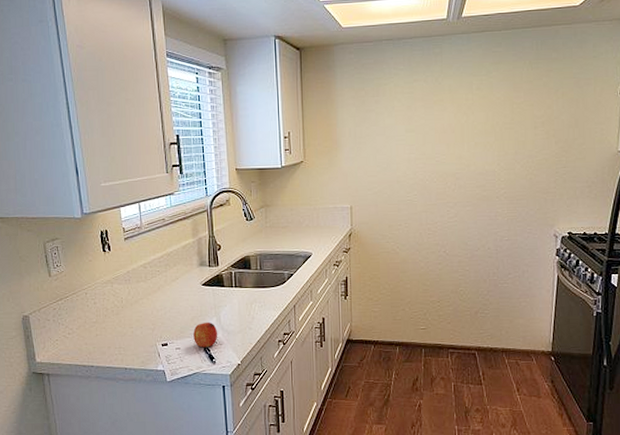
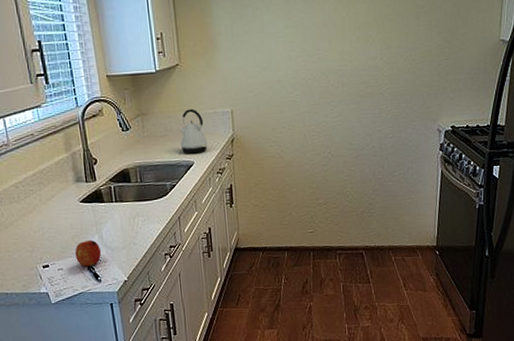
kettle: none [300,203,327,245] -> present [180,109,208,154]

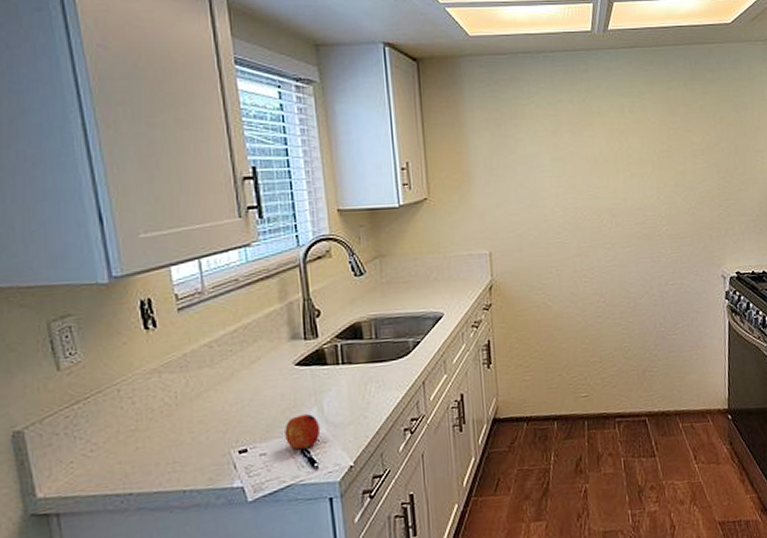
kettle: present [180,109,208,154] -> none [427,250,461,304]

